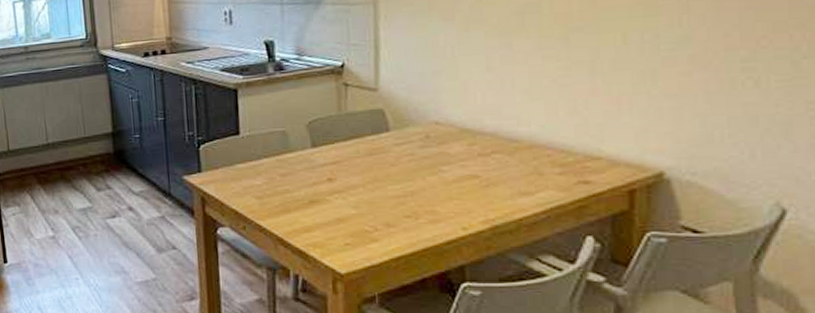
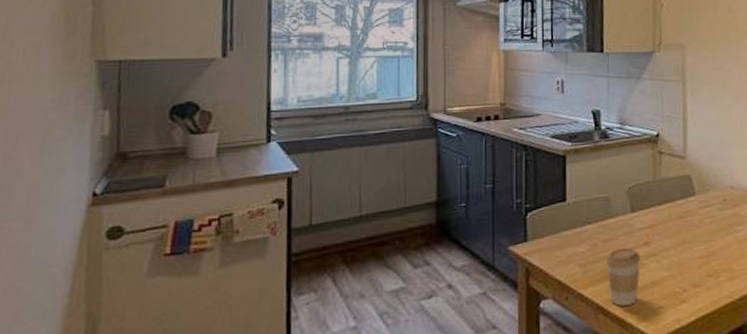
coffee cup: none [284,183,324,239] -> present [605,248,641,306]

